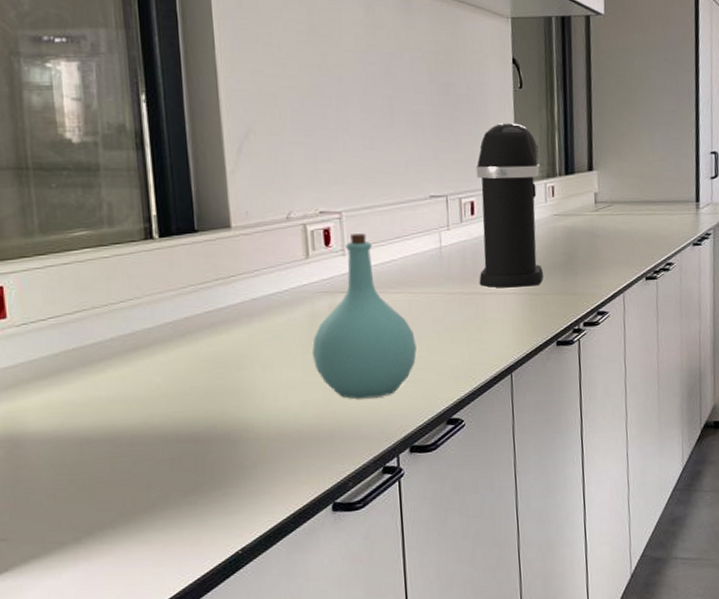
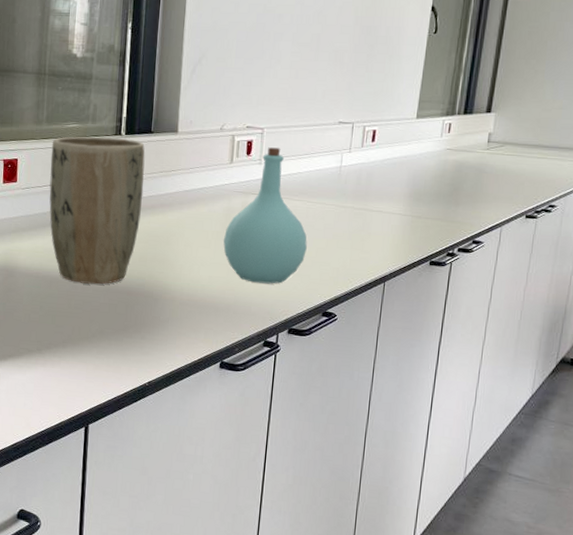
plant pot: none [52,242,198,440] -> present [49,135,145,285]
coffee maker: present [475,123,543,288] -> none [369,64,443,210]

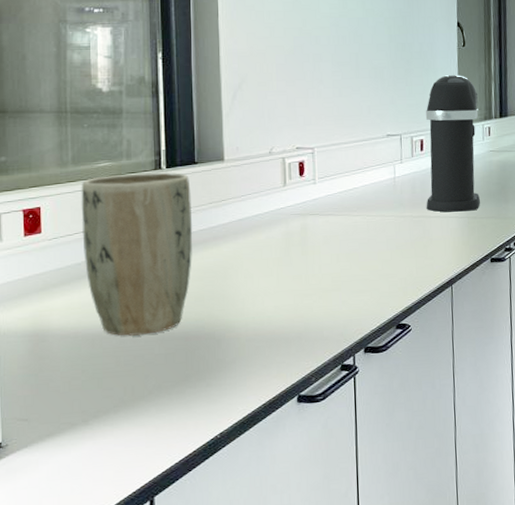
bottle: present [223,147,307,284] -> none [286,166,372,306]
coffee maker: none [369,64,443,210] -> present [425,75,480,212]

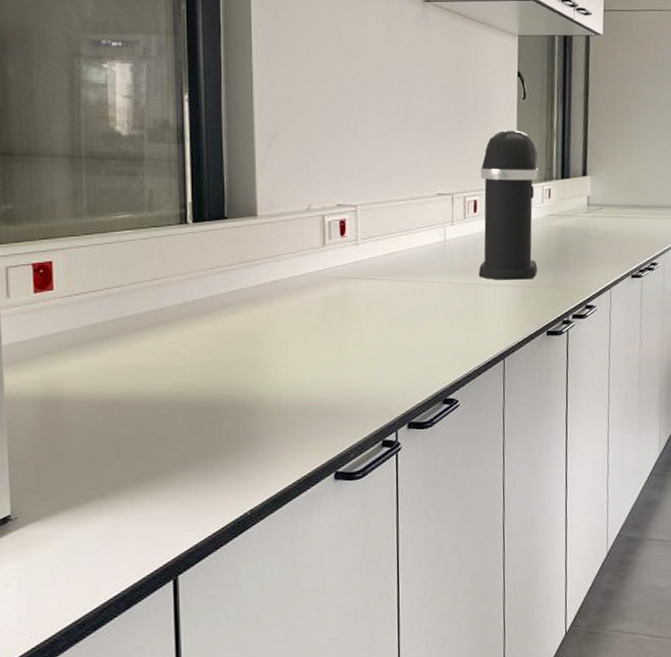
plant pot: present [81,172,193,336] -> none [97,227,222,404]

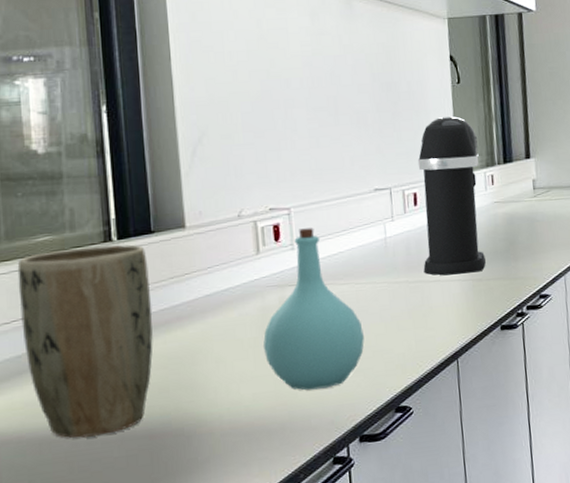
plant pot: none [97,227,222,404] -> present [17,244,153,438]
bottle: none [324,225,418,377] -> present [263,228,364,391]

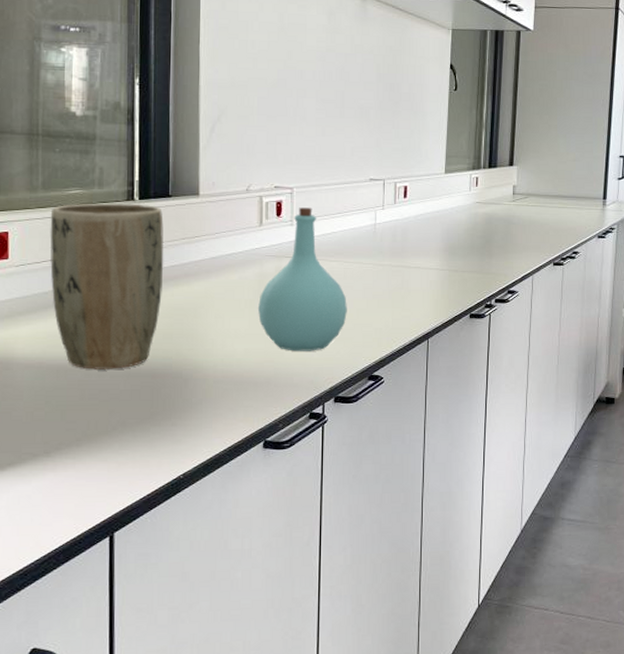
coffee maker: present [417,116,486,275] -> none [406,120,467,264]

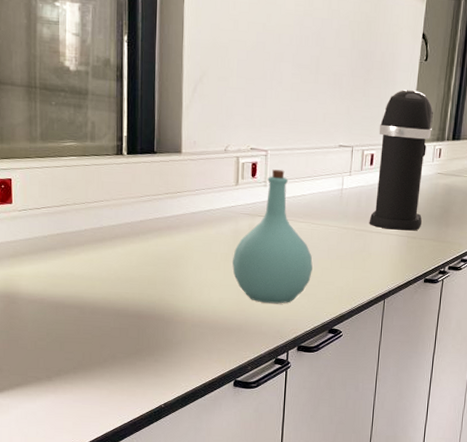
plant pot: present [50,203,164,370] -> none [48,154,149,309]
coffee maker: none [406,120,467,264] -> present [369,90,433,231]

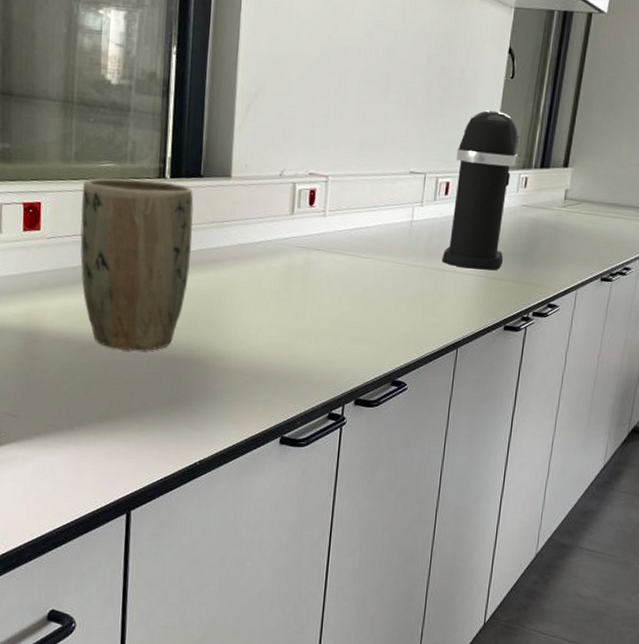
plant pot: none [48,154,149,309] -> present [80,177,194,351]
bottle: present [232,169,313,304] -> none [283,197,376,351]

